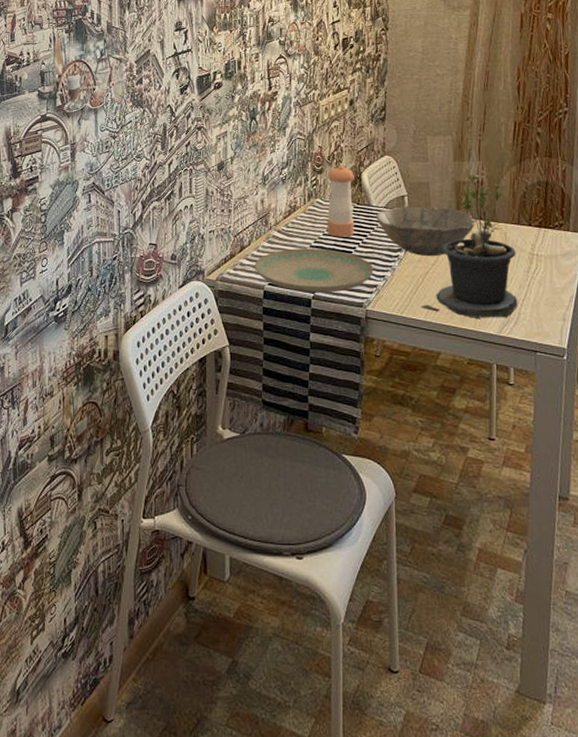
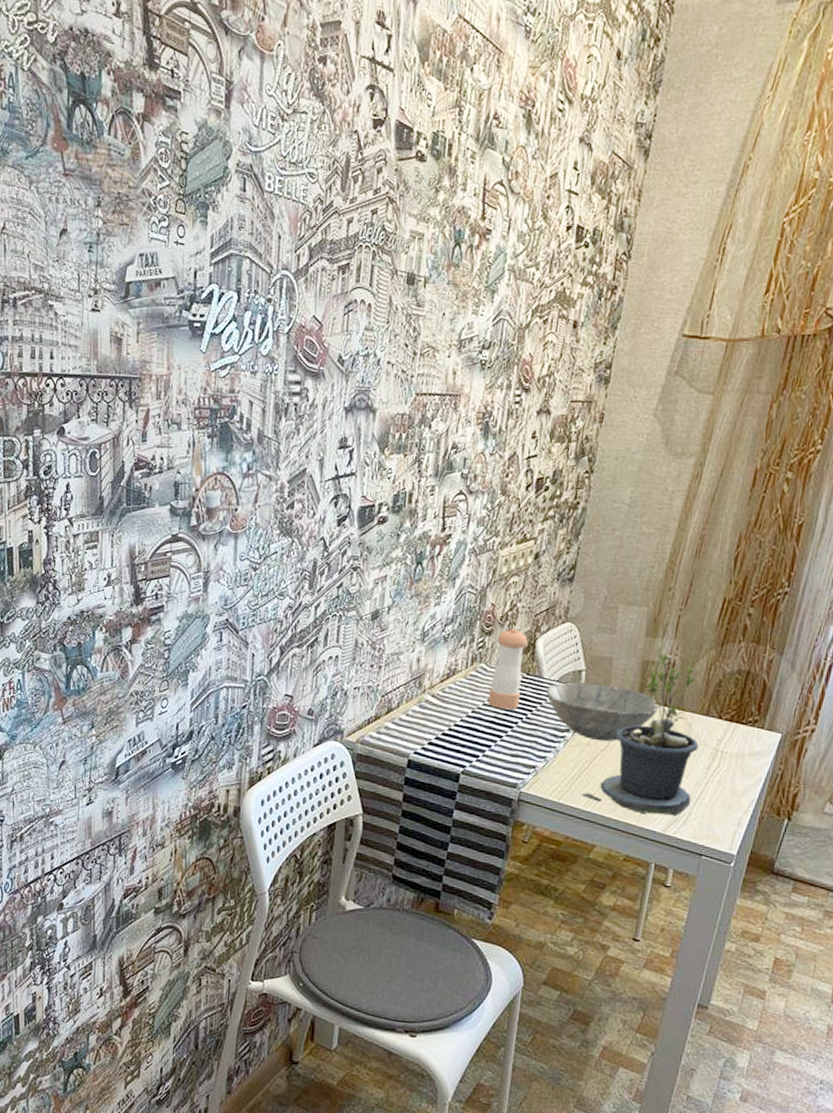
plate: present [254,248,374,293] -> none [401,716,535,770]

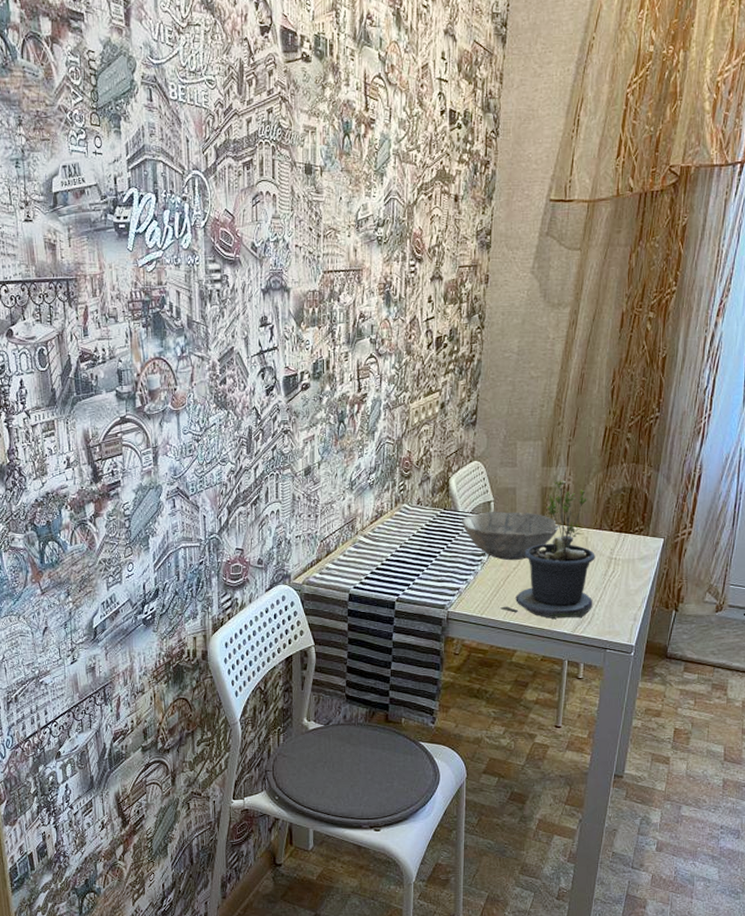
pepper shaker: present [487,627,528,710] -> none [413,470,442,542]

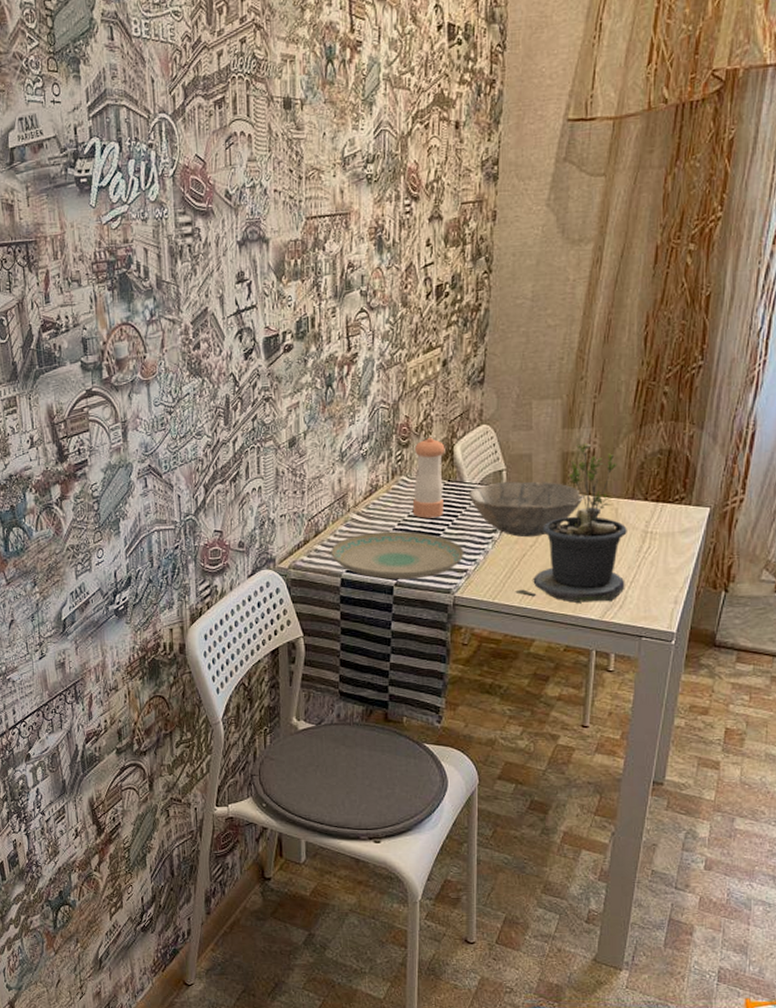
plate: none [340,553,457,596] -> present [331,531,464,580]
pepper shaker: none [413,470,442,542] -> present [412,437,445,519]

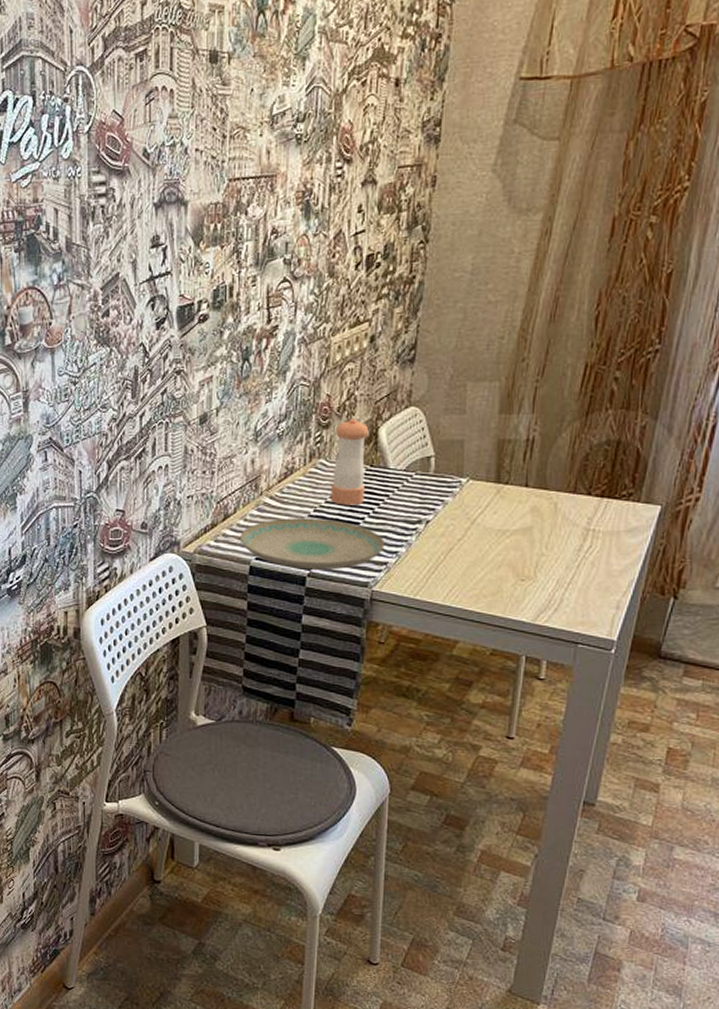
bowl: present [469,481,583,538] -> none [393,469,519,531]
potted plant: present [515,441,627,603] -> none [439,428,567,604]

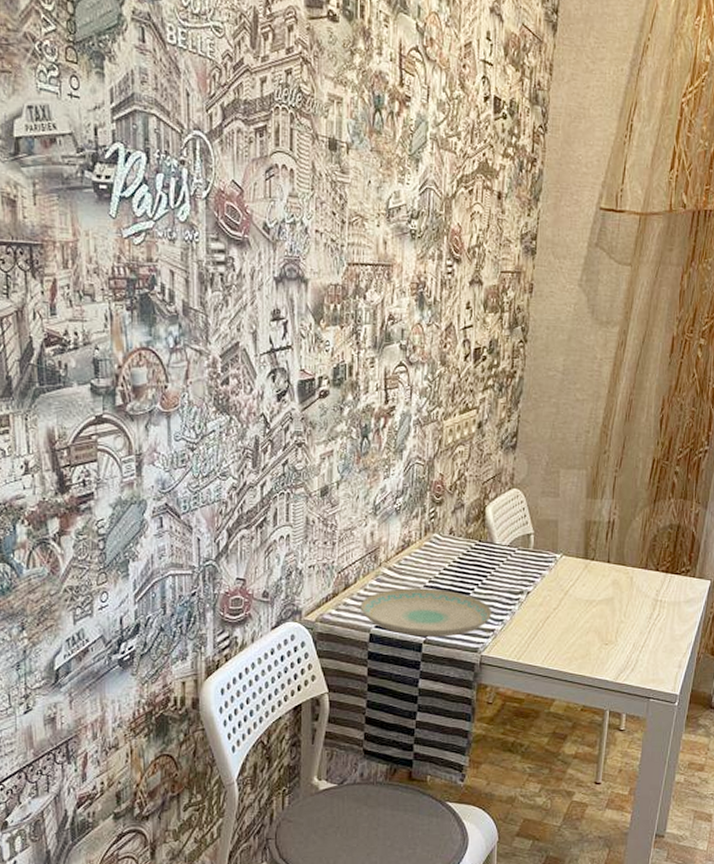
pepper shaker: present [330,418,369,505] -> none [443,496,478,577]

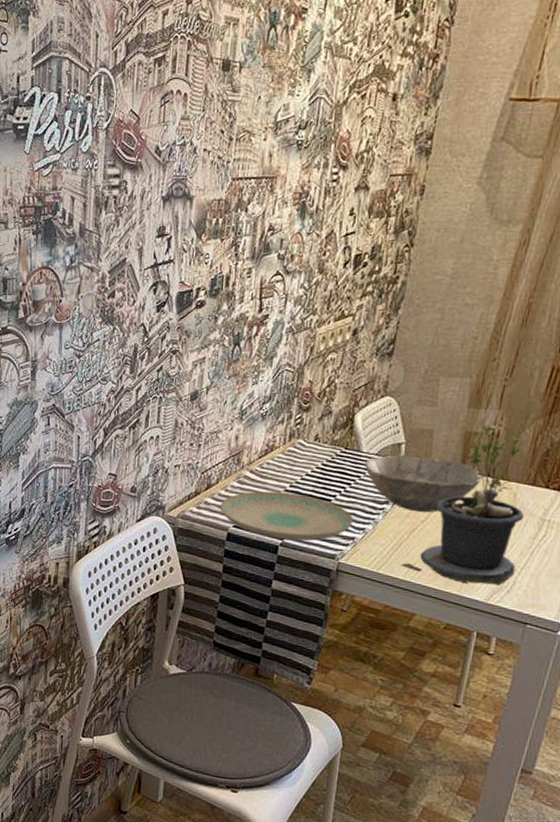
bowl: none [499,546,603,601] -> present [365,455,482,513]
potted plant: none [538,511,640,665] -> present [401,422,524,586]

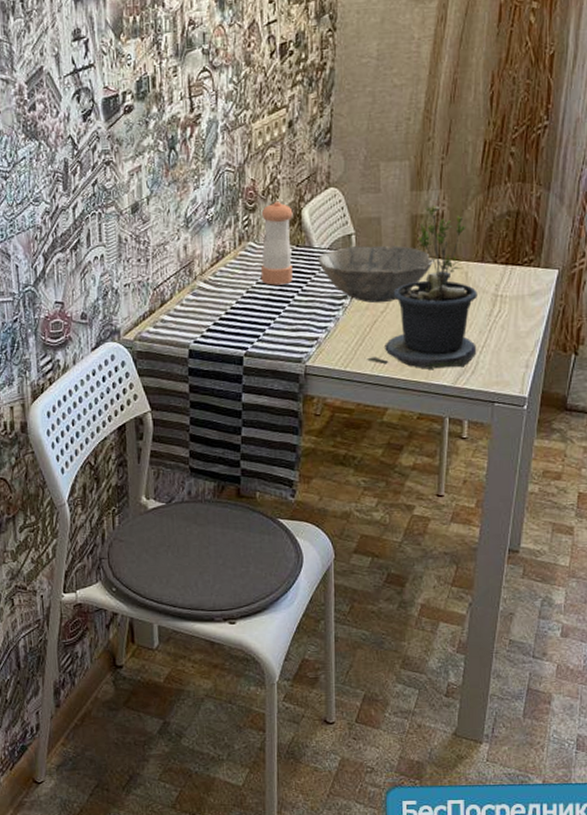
plate: present [220,491,354,541] -> none [178,299,315,350]
pepper shaker: none [305,403,346,484] -> present [260,201,293,286]

